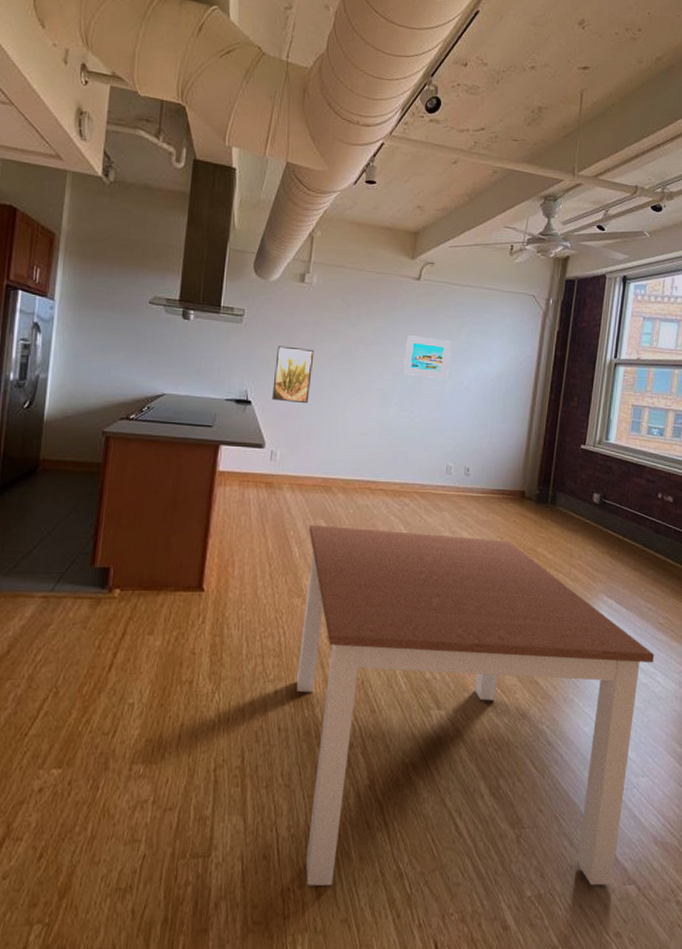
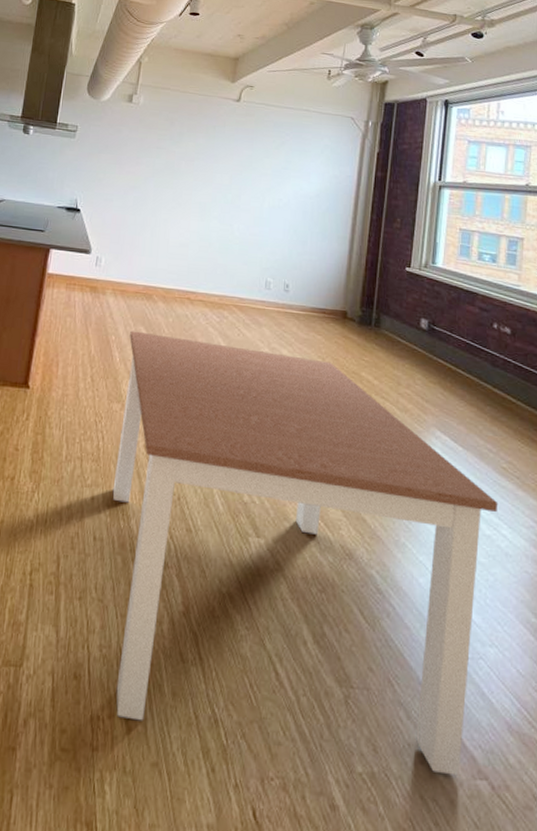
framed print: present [272,345,314,404] -> none [99,159,139,214]
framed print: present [402,335,452,380] -> none [222,153,271,196]

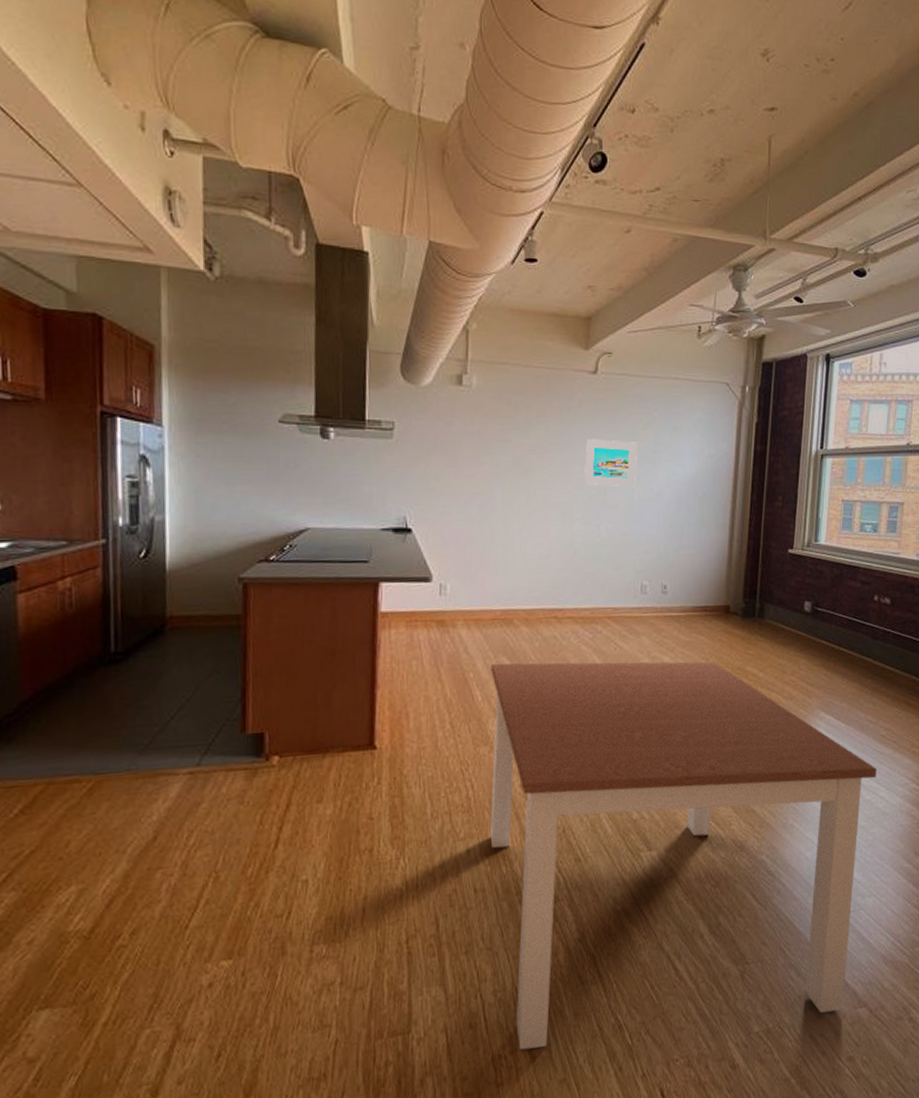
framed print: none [222,153,271,196] -> present [583,439,638,487]

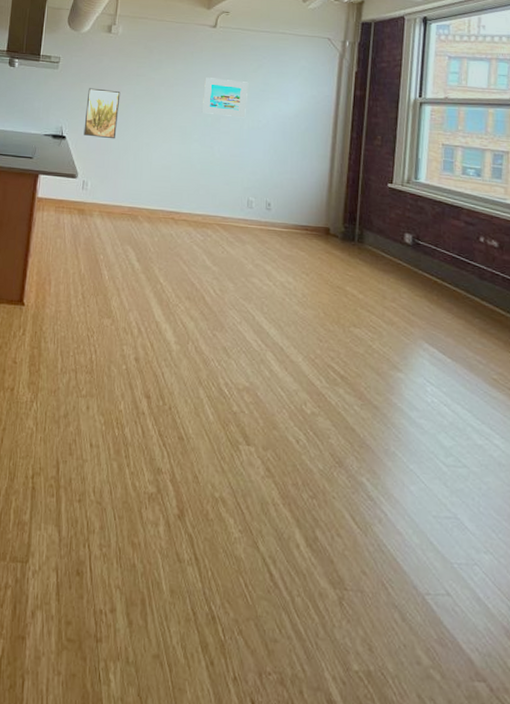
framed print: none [435,462,481,527] -> present [84,88,121,139]
dining table: present [490,661,877,1051] -> none [106,250,490,677]

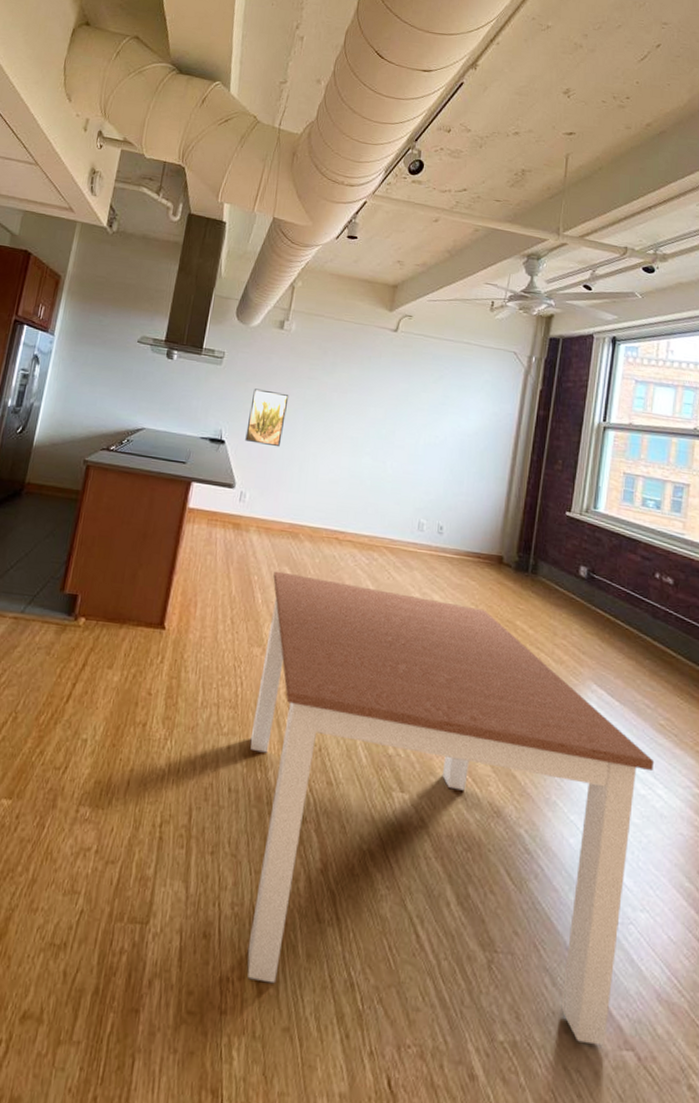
dining table: none [106,250,490,677] -> present [247,571,655,1046]
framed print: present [201,77,249,118] -> none [376,385,428,433]

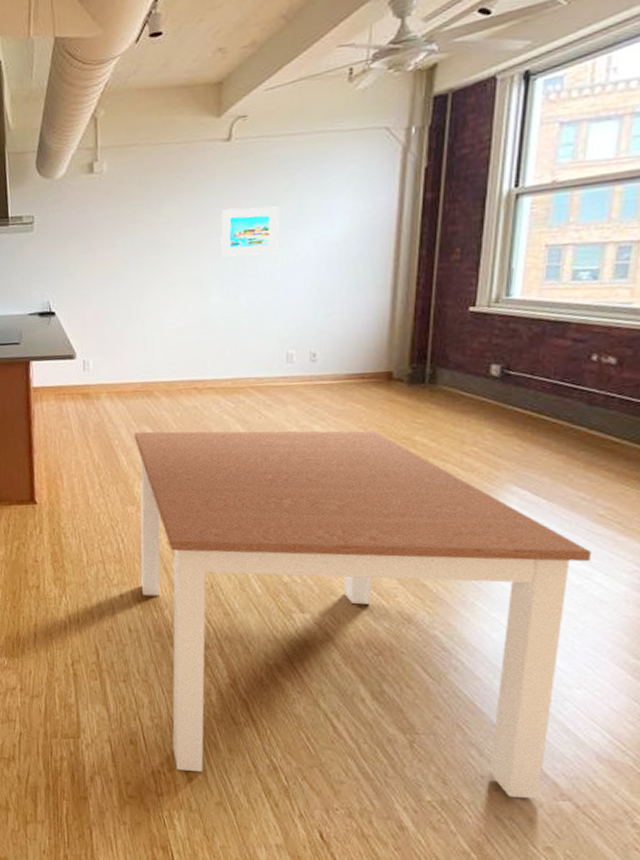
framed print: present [245,388,289,447] -> none [74,246,116,308]
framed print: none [376,385,428,433] -> present [220,206,280,257]

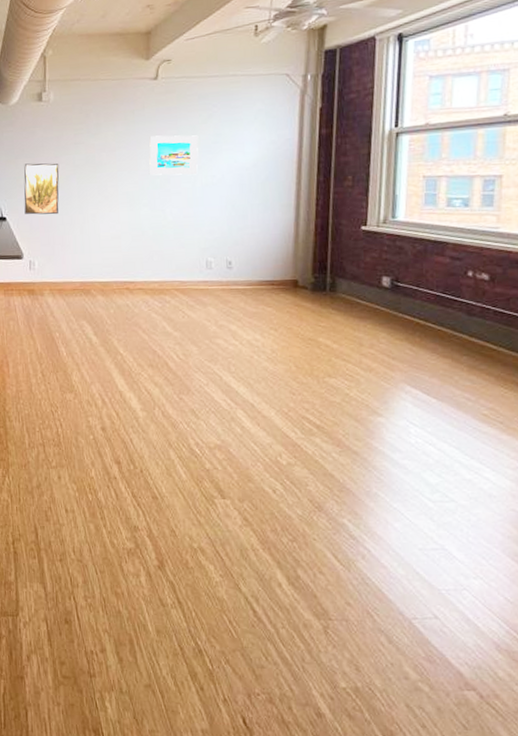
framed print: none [74,246,116,308] -> present [24,163,59,215]
dining table: present [134,430,592,799] -> none [73,325,479,688]

